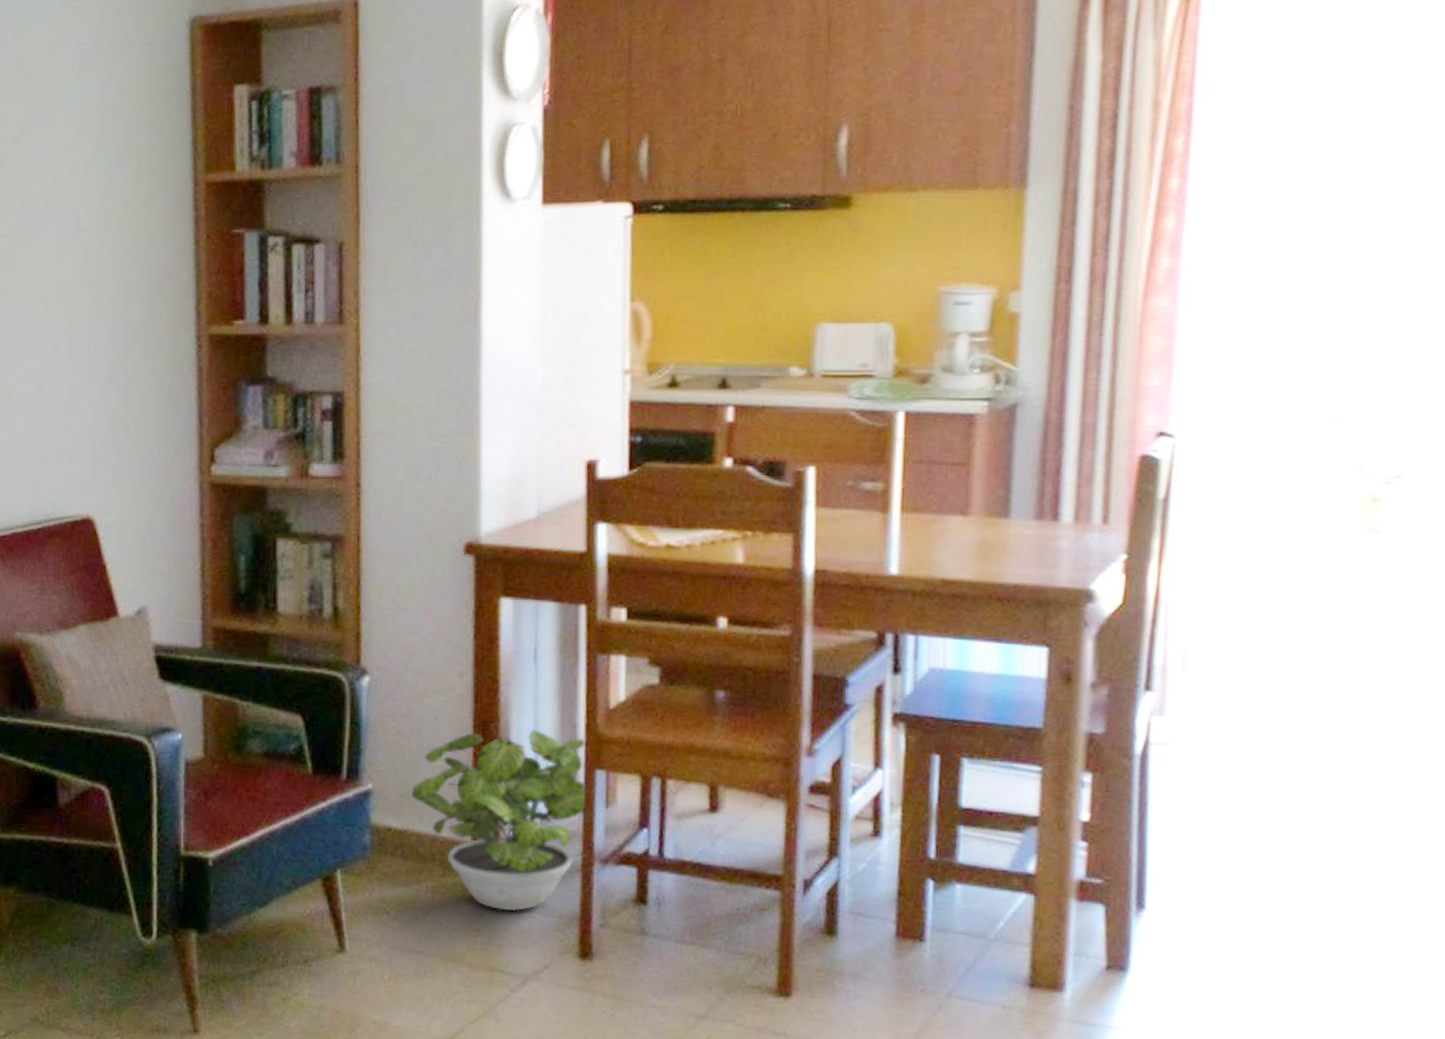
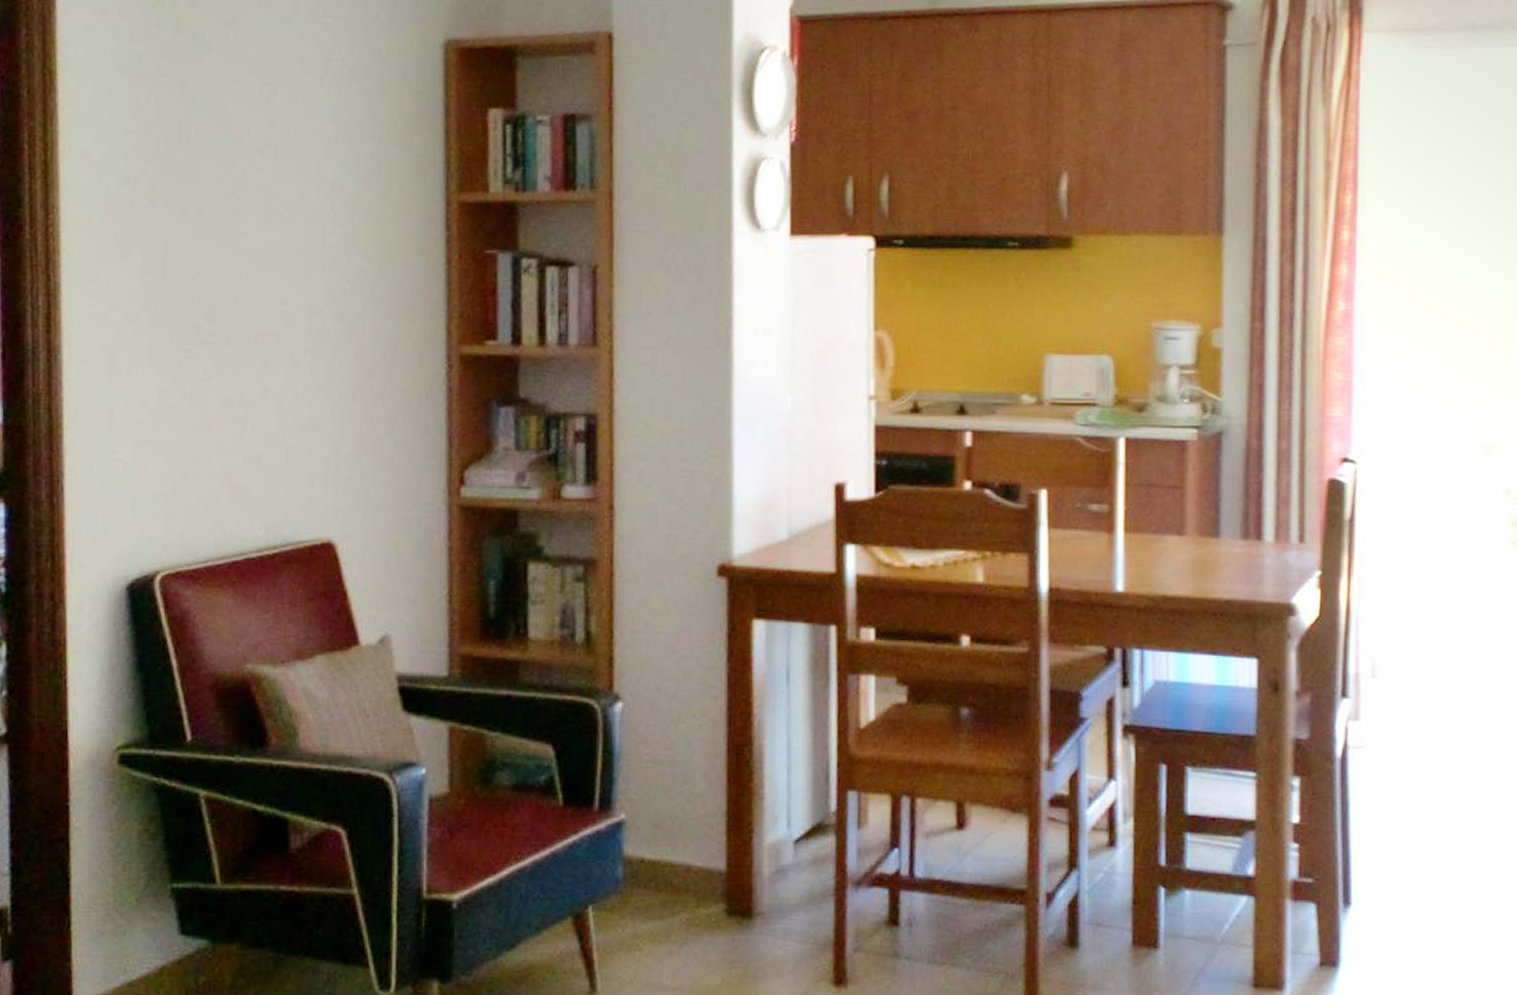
potted plant: present [411,729,587,912] -> none [665,752,839,941]

